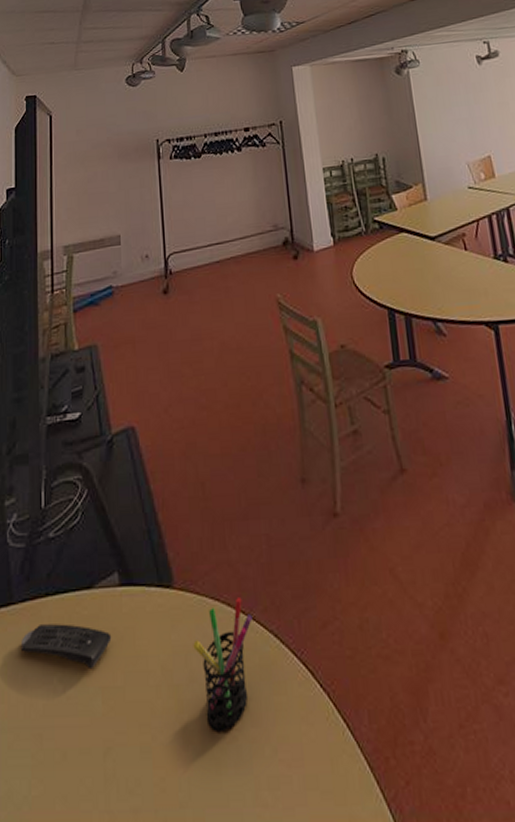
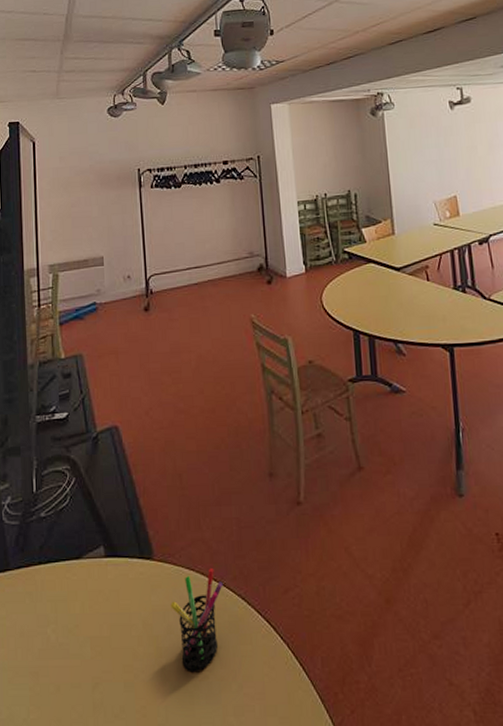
remote control: present [22,624,112,670] -> none [18,586,99,623]

